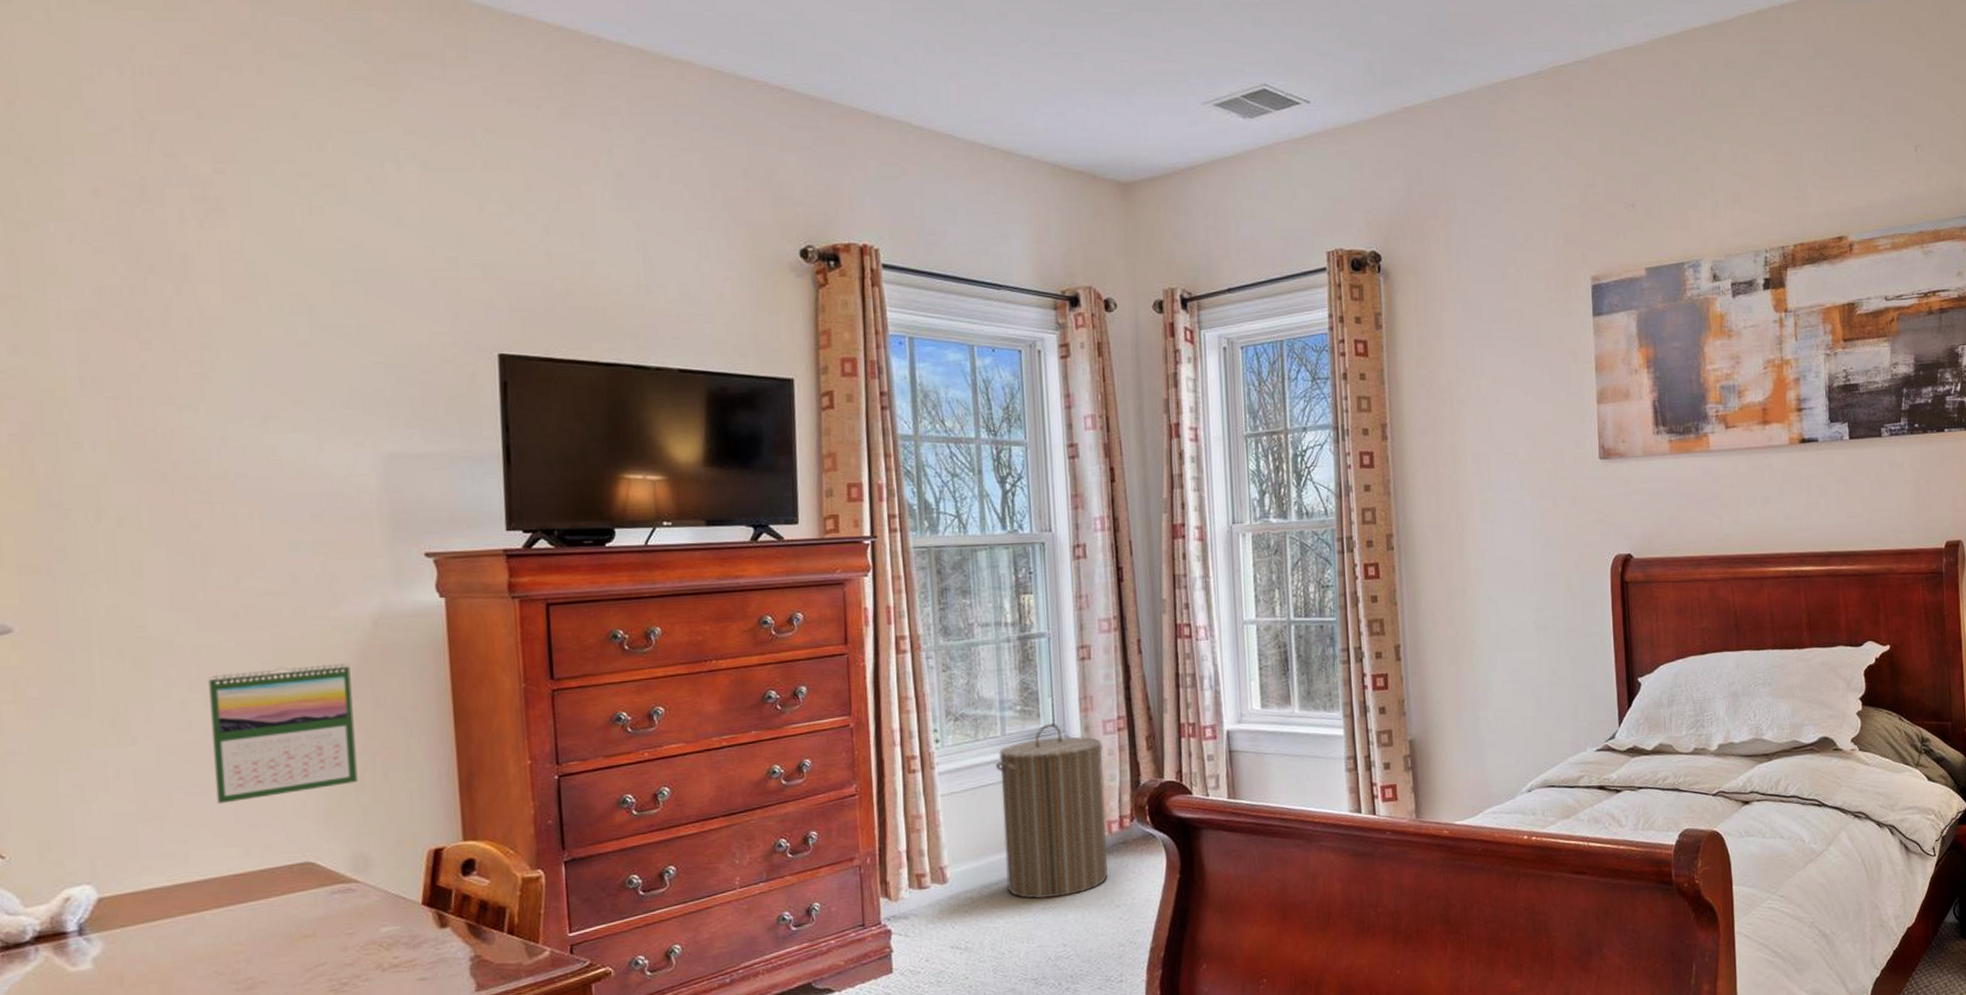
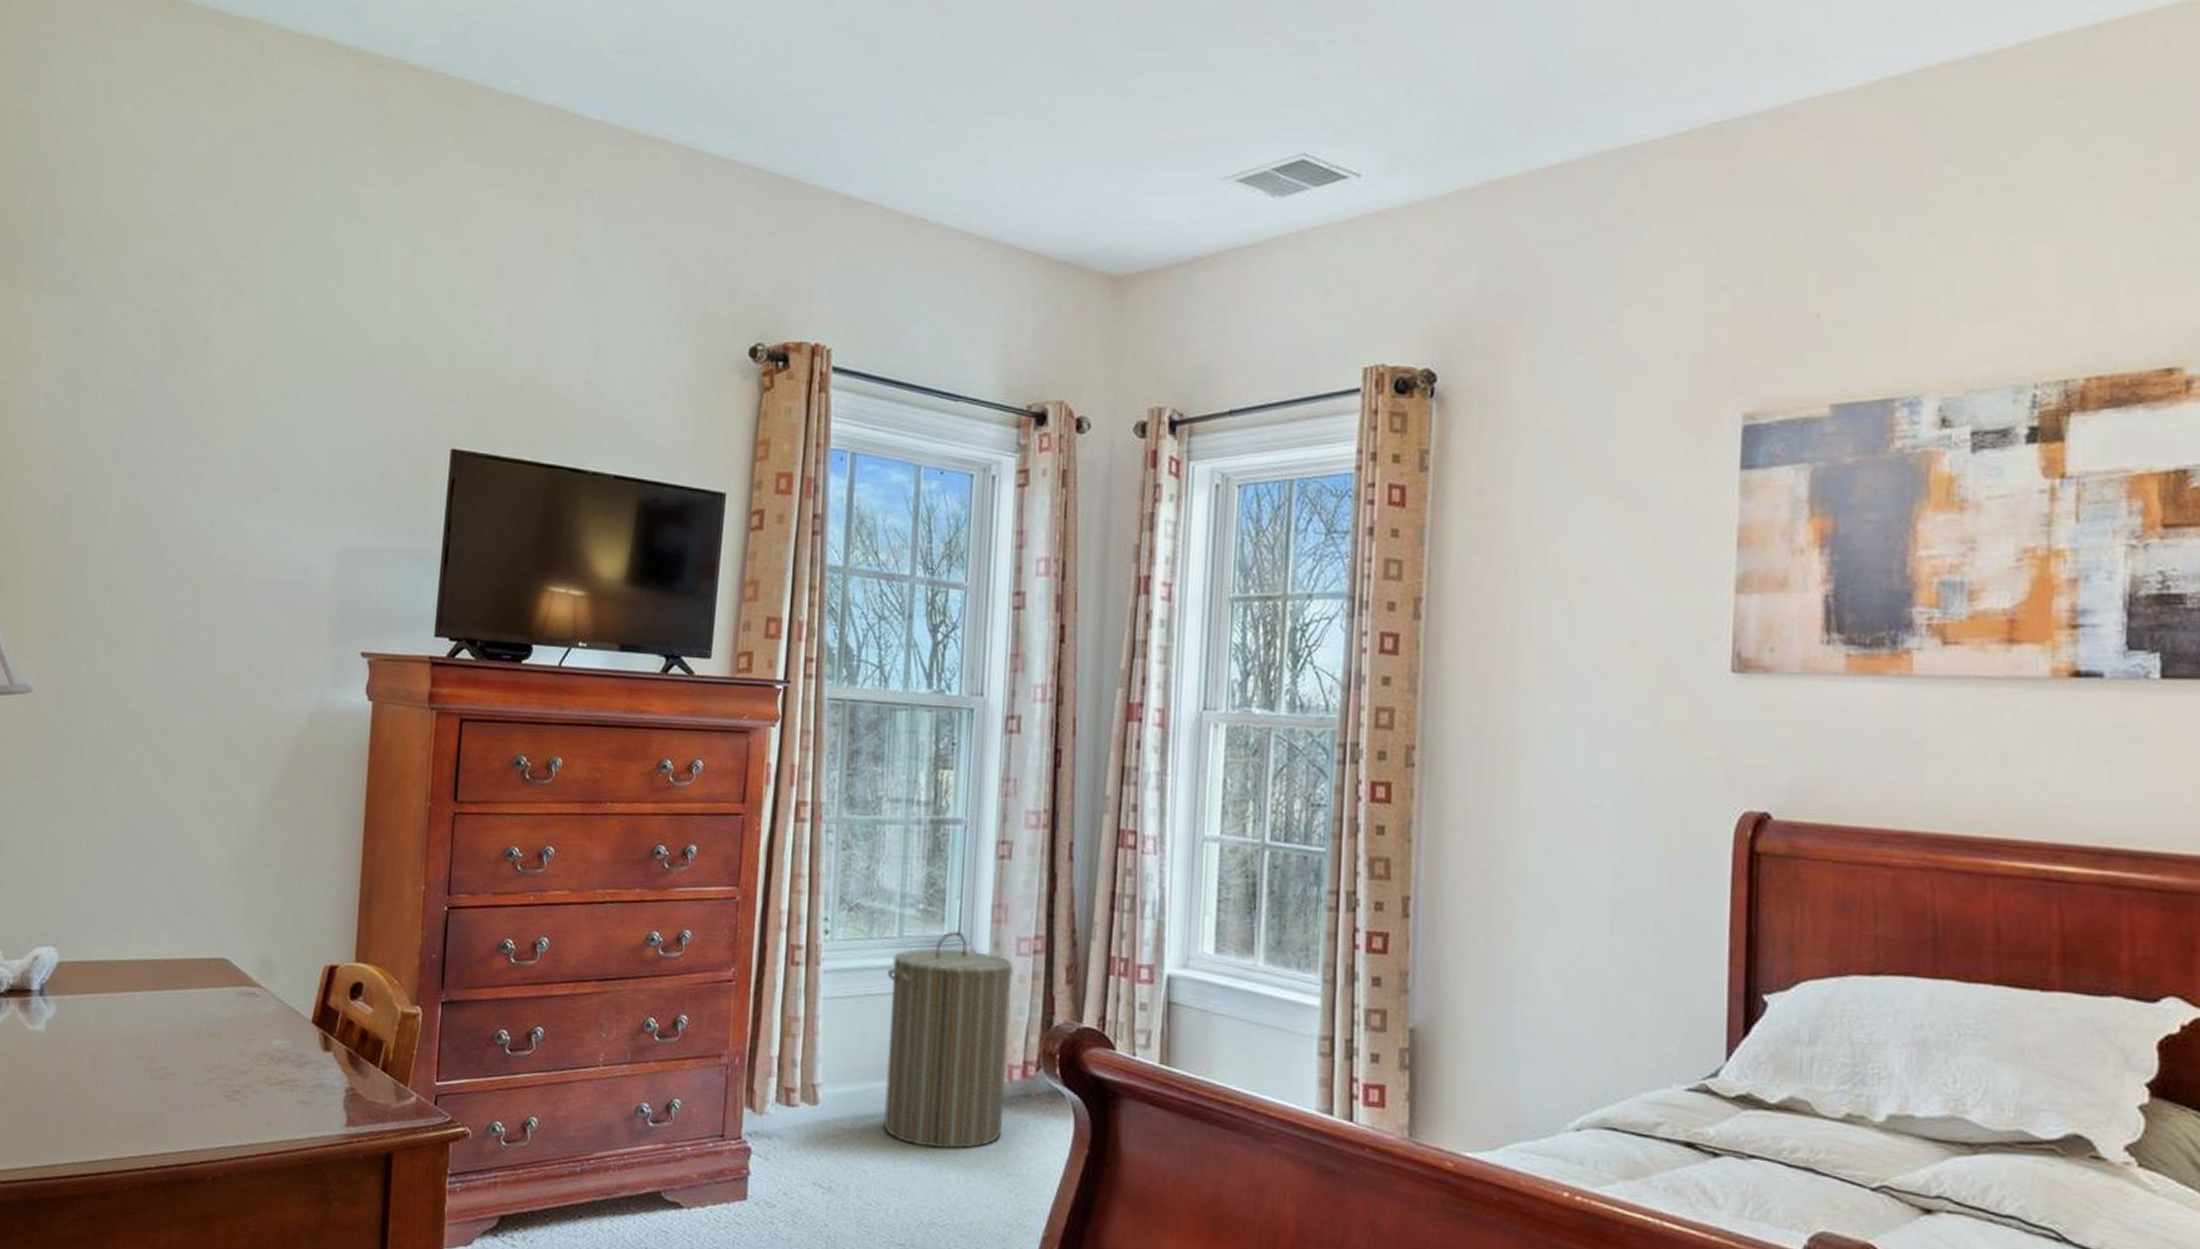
calendar: present [208,663,358,804] -> none [161,754,284,886]

